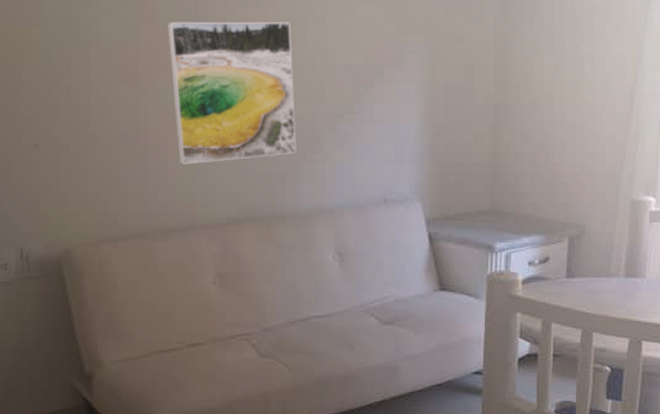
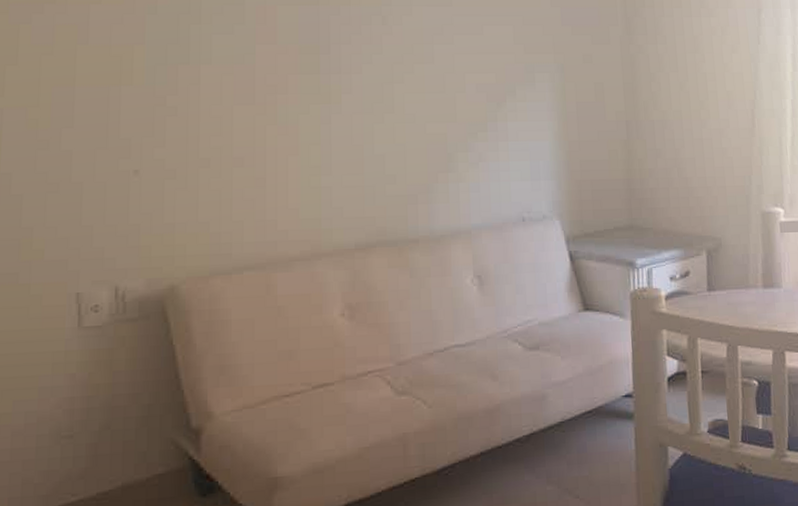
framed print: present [168,21,297,165] -> none [288,40,429,188]

